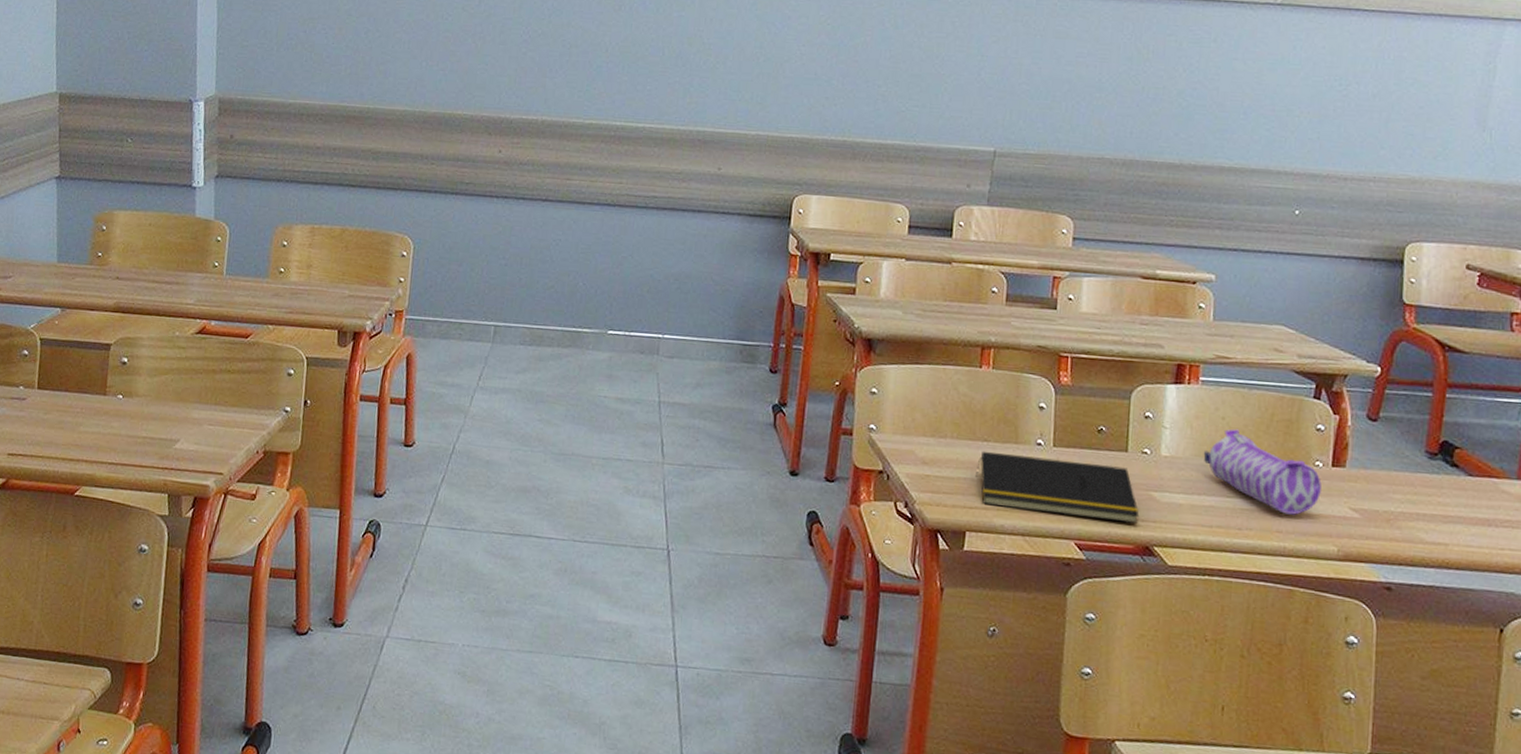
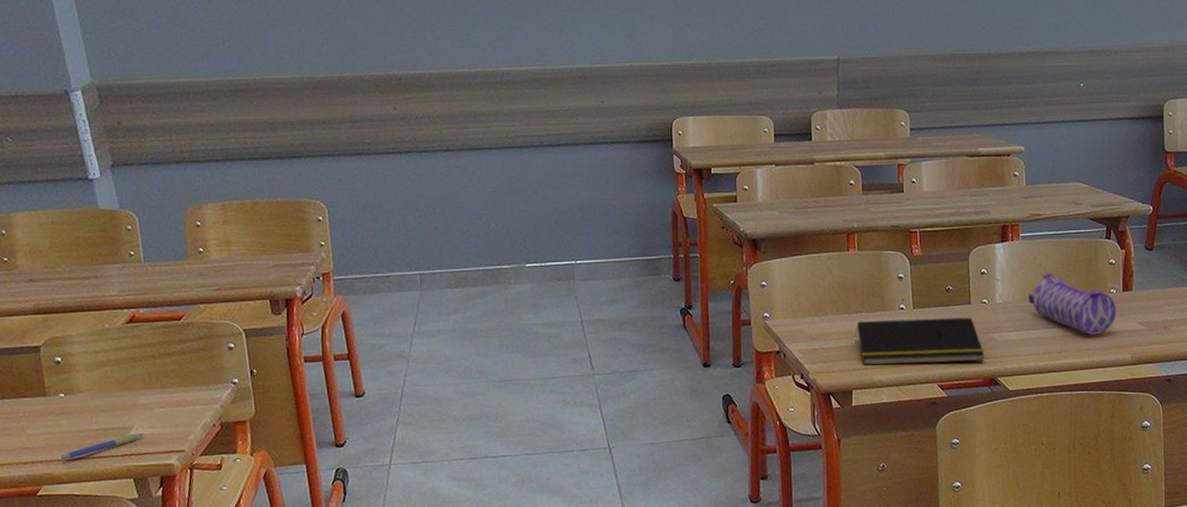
pen: none [105,447,188,464] -> present [60,434,144,460]

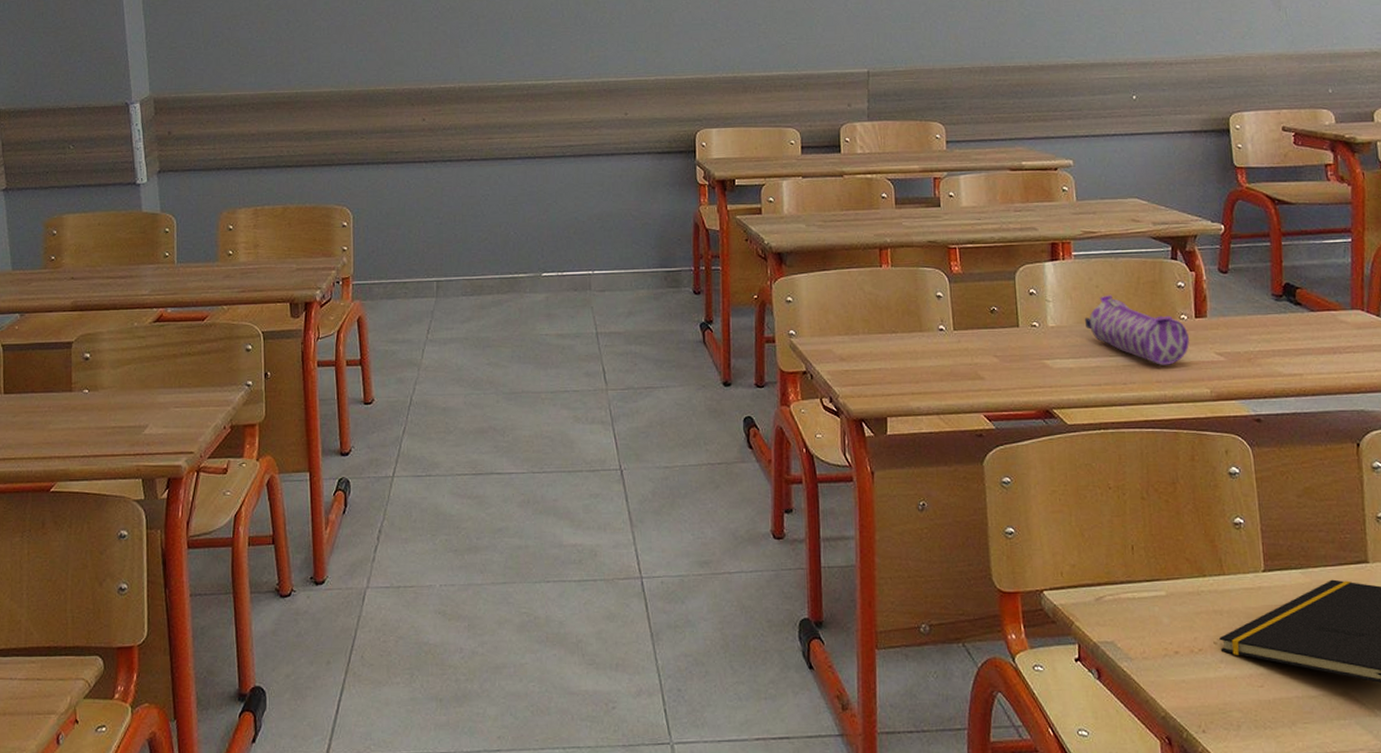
pen: present [60,434,144,460] -> none [77,433,157,456]
notepad: present [855,317,985,366] -> none [889,341,1037,392]

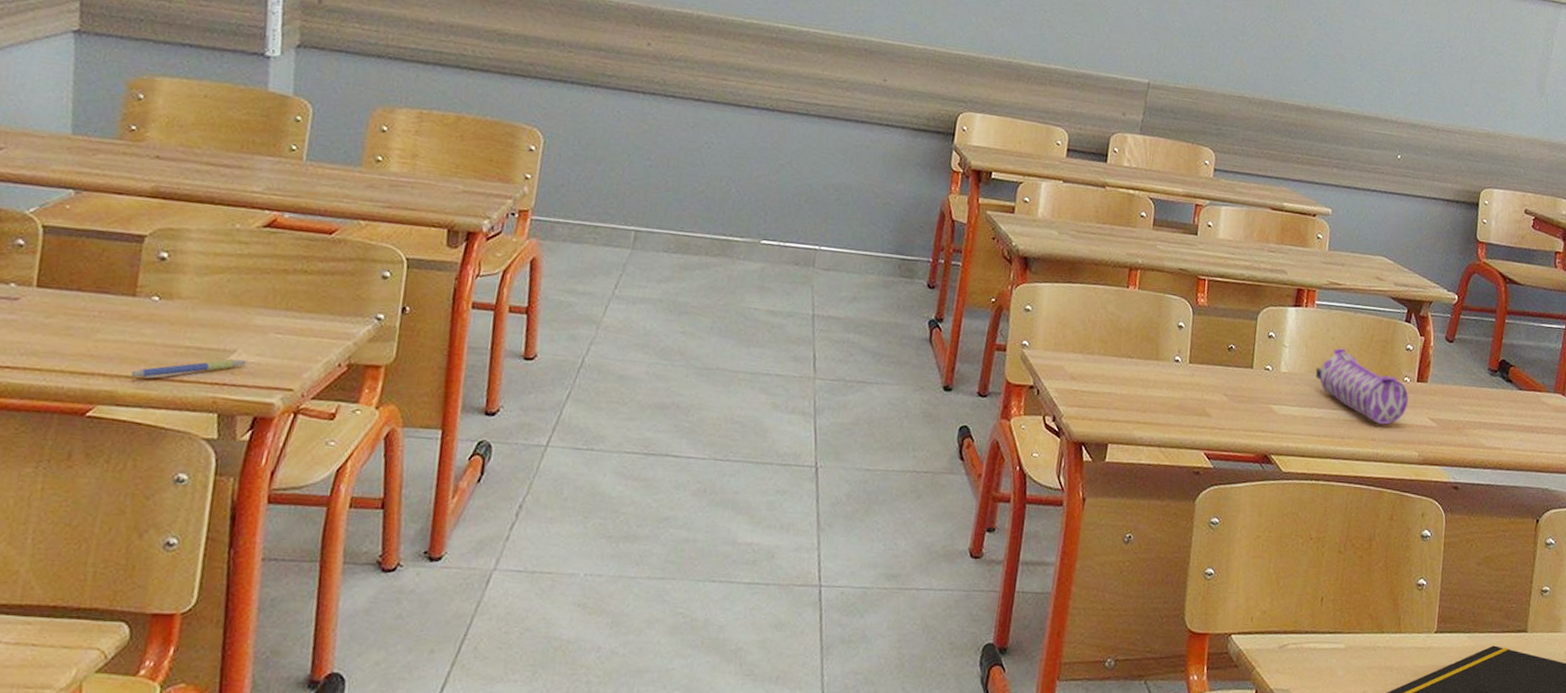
pen: none [77,433,157,456] -> present [131,359,247,379]

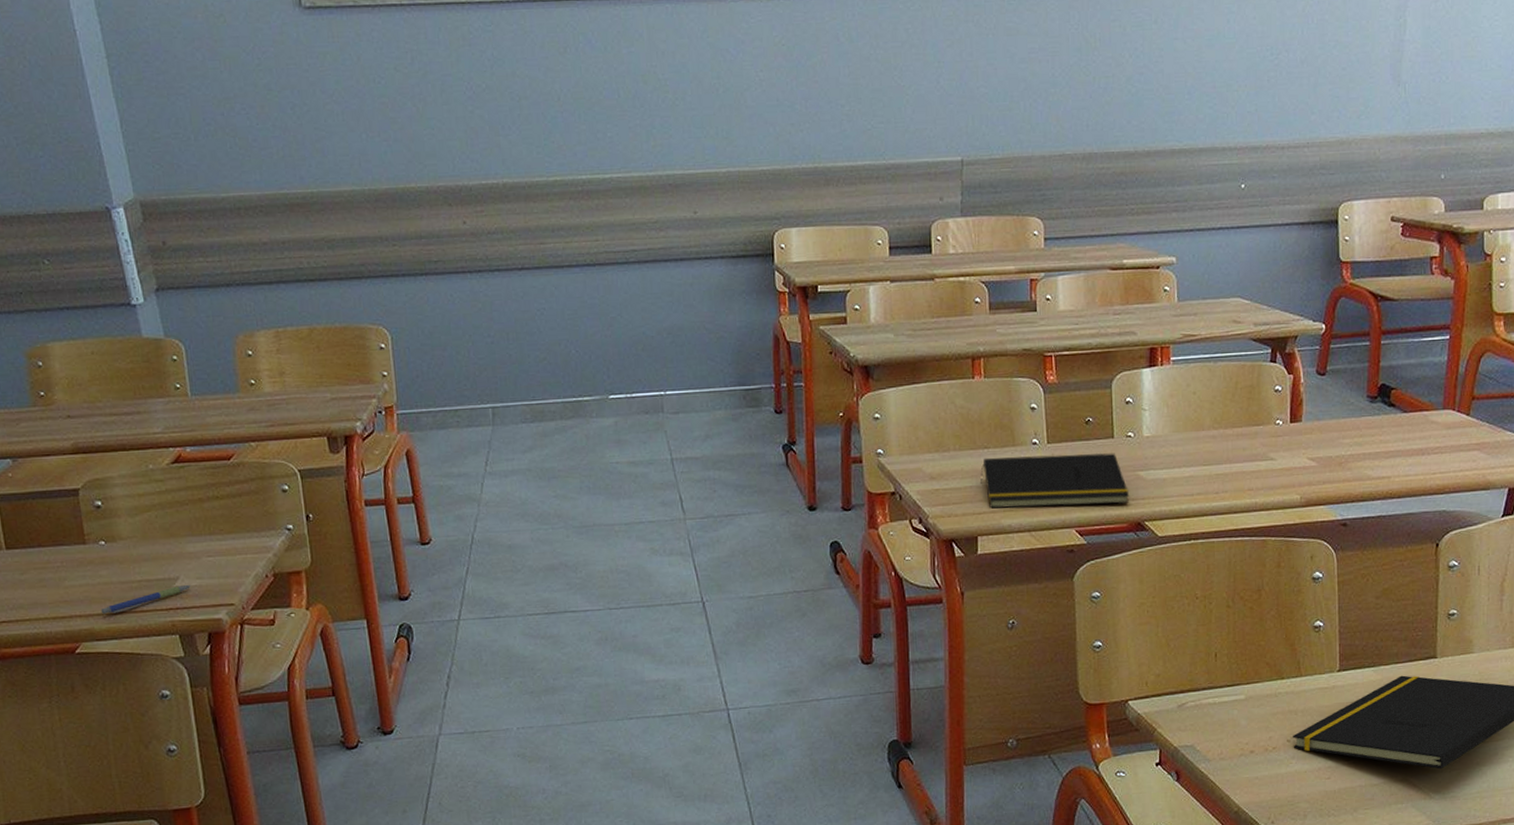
notepad: none [1119,366,1261,435] -> present [980,453,1130,509]
pencil case: present [1315,348,1408,425] -> none [1180,401,1283,473]

